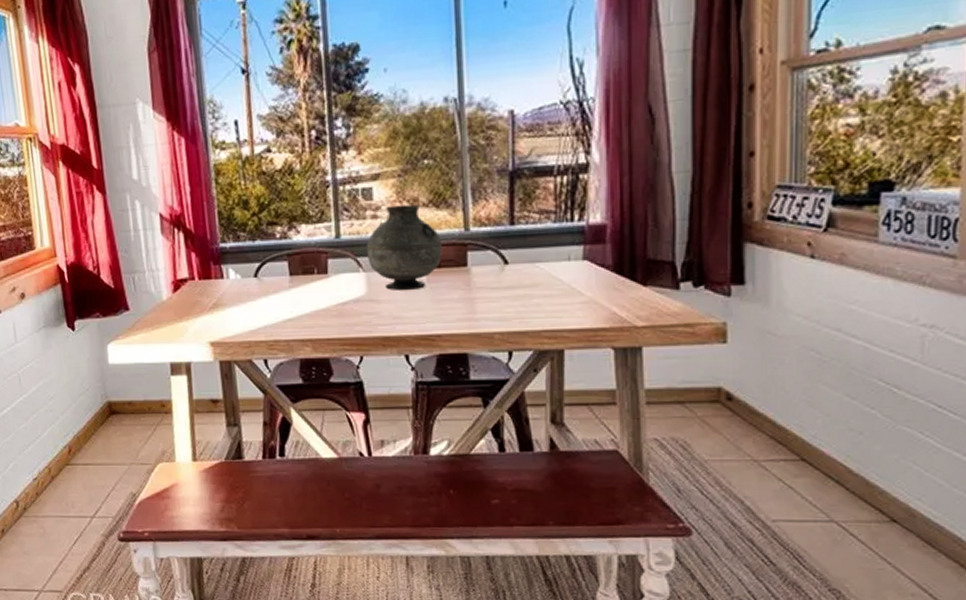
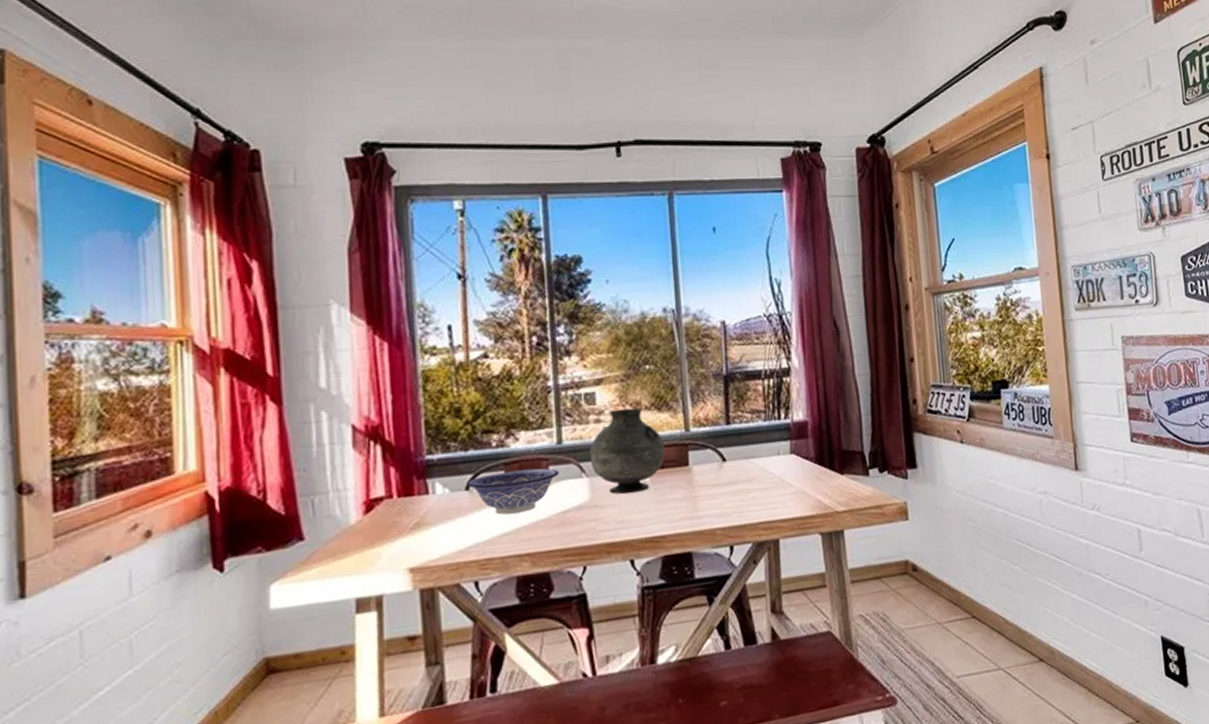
decorative bowl: none [255,260,338,302] -> present [466,468,559,515]

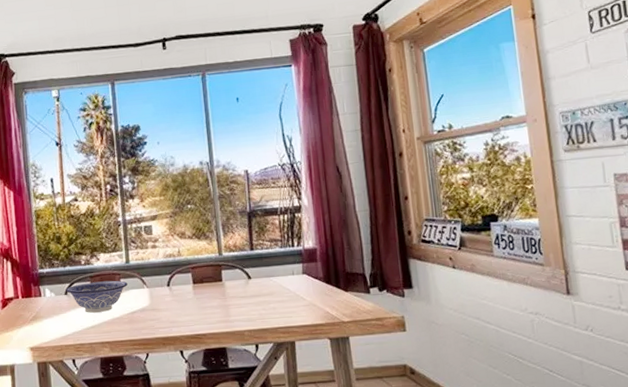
vase: present [589,407,665,495] -> none [148,237,204,302]

